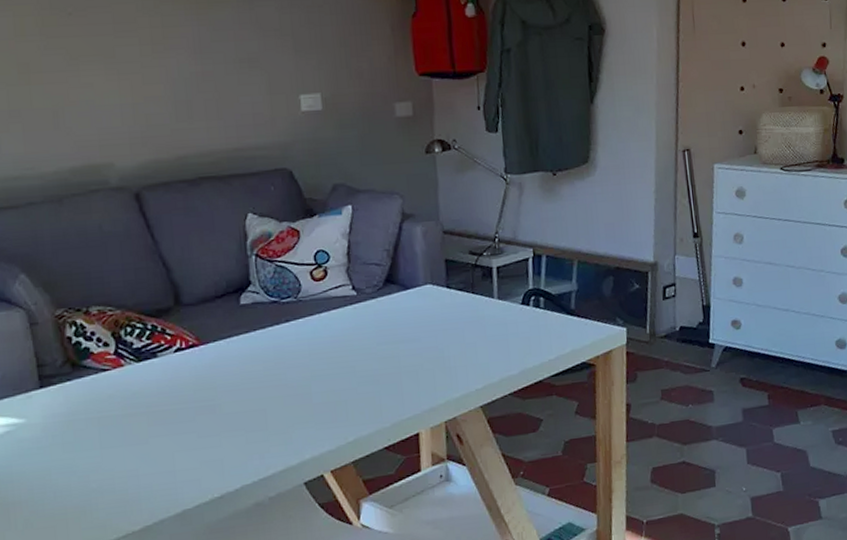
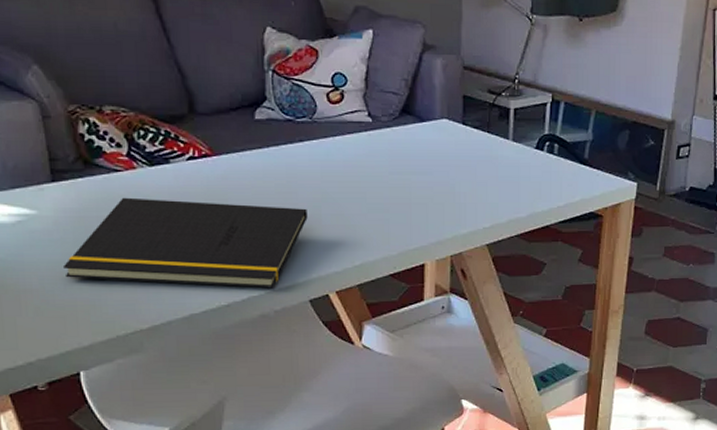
notepad: none [51,388,298,485] -> present [62,197,308,289]

